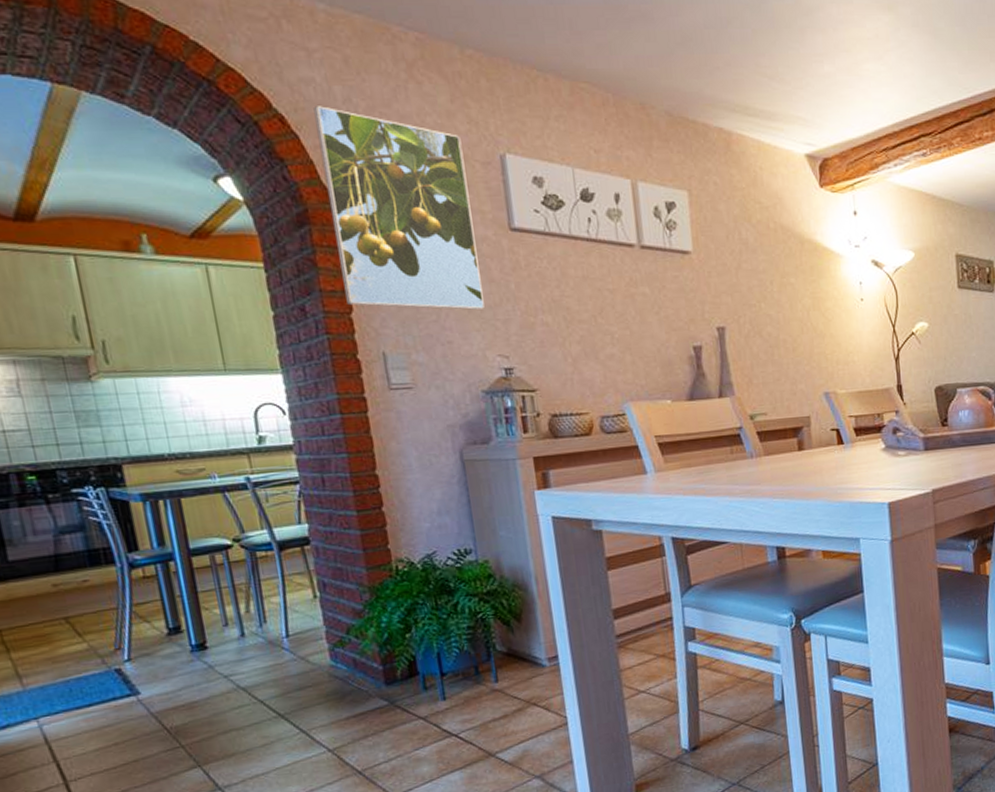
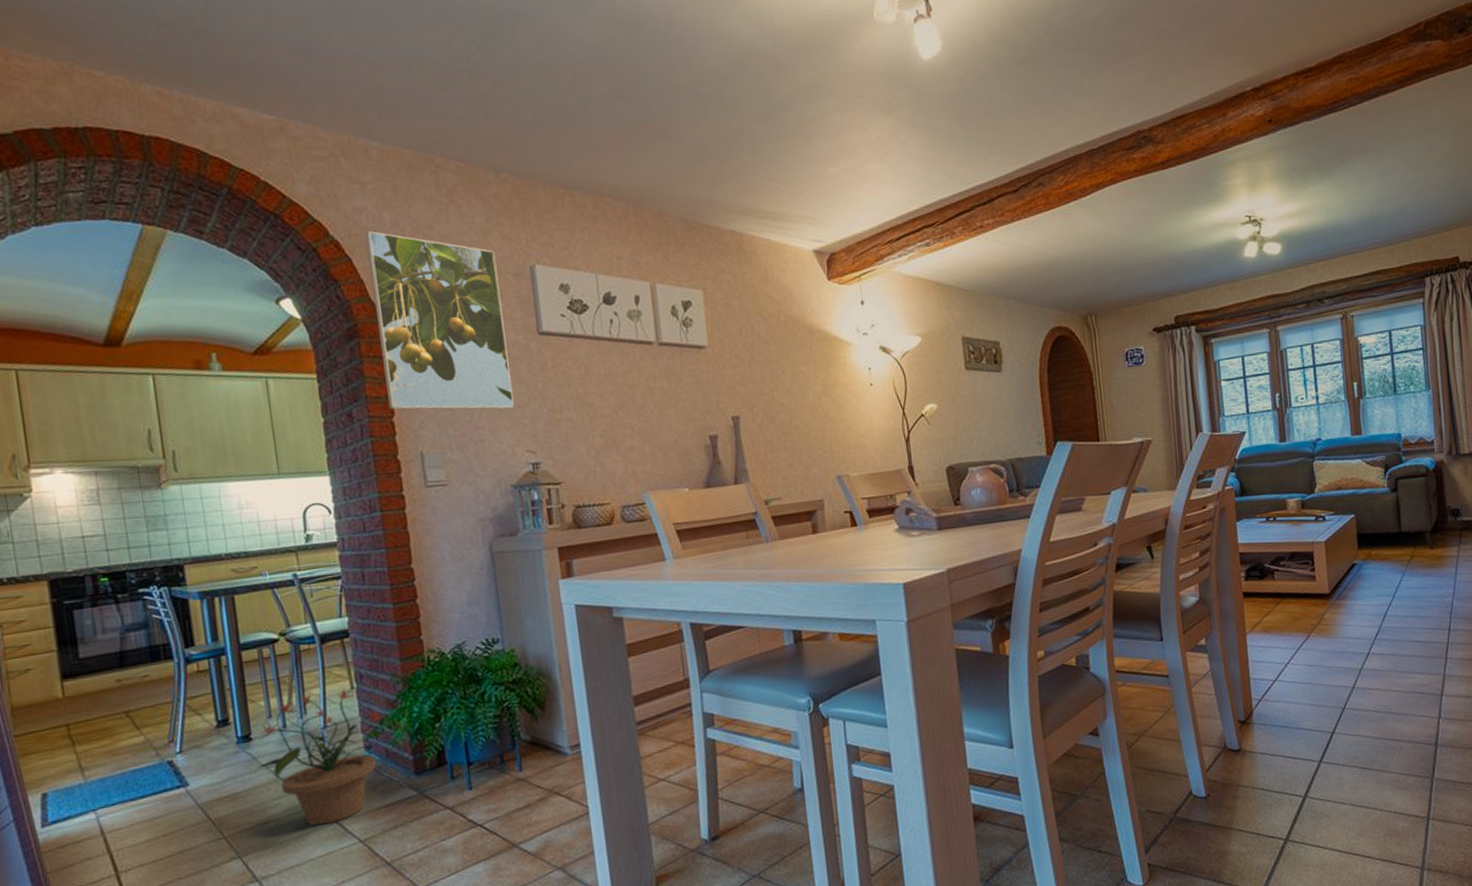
potted plant: none [211,597,351,735] -> present [254,689,385,826]

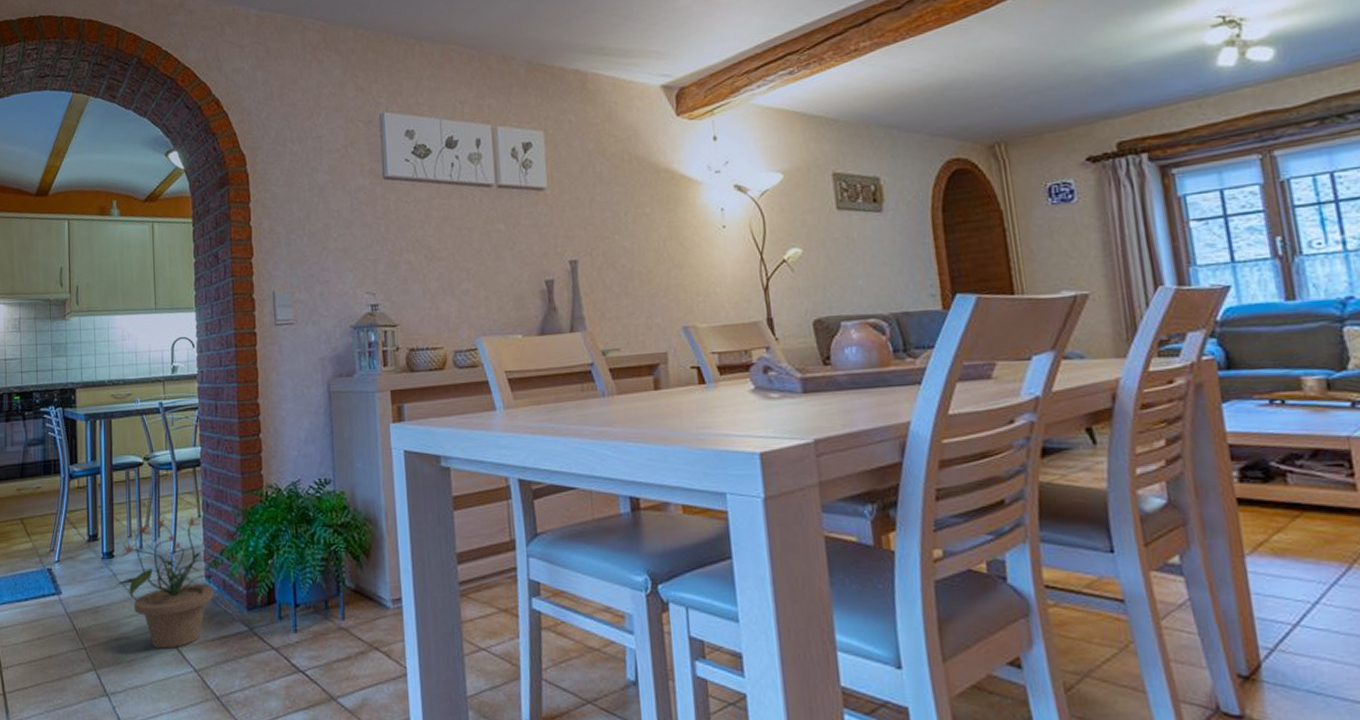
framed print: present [365,231,514,410] -> none [241,88,358,252]

